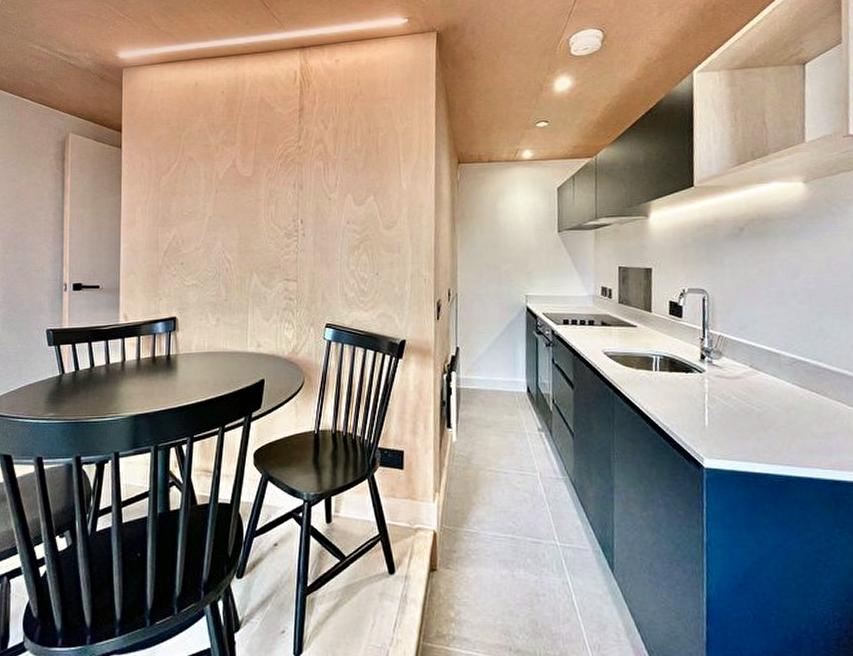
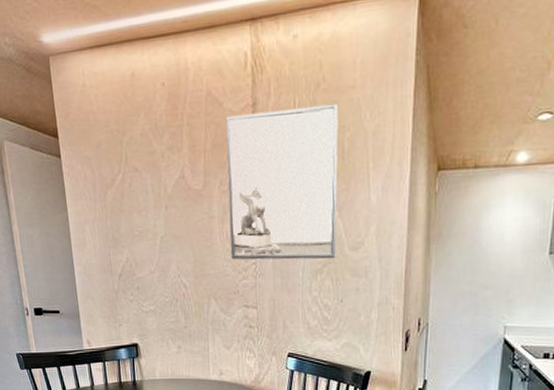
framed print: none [274,110,373,237] -> present [226,103,338,260]

